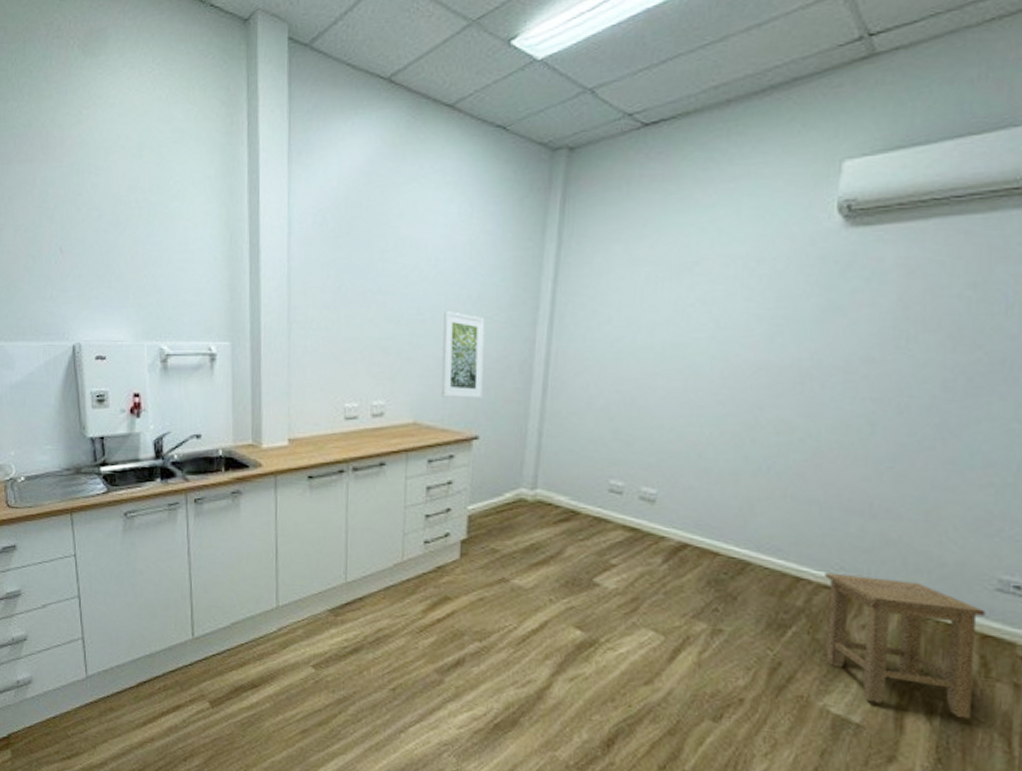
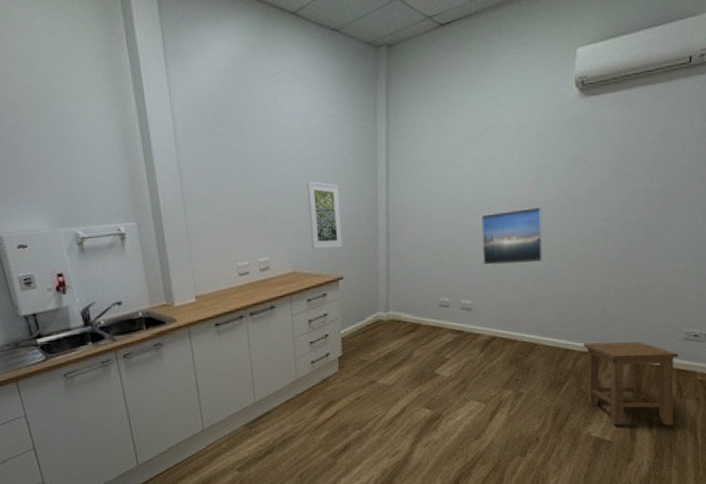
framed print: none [677,371,774,449] -> present [481,206,544,266]

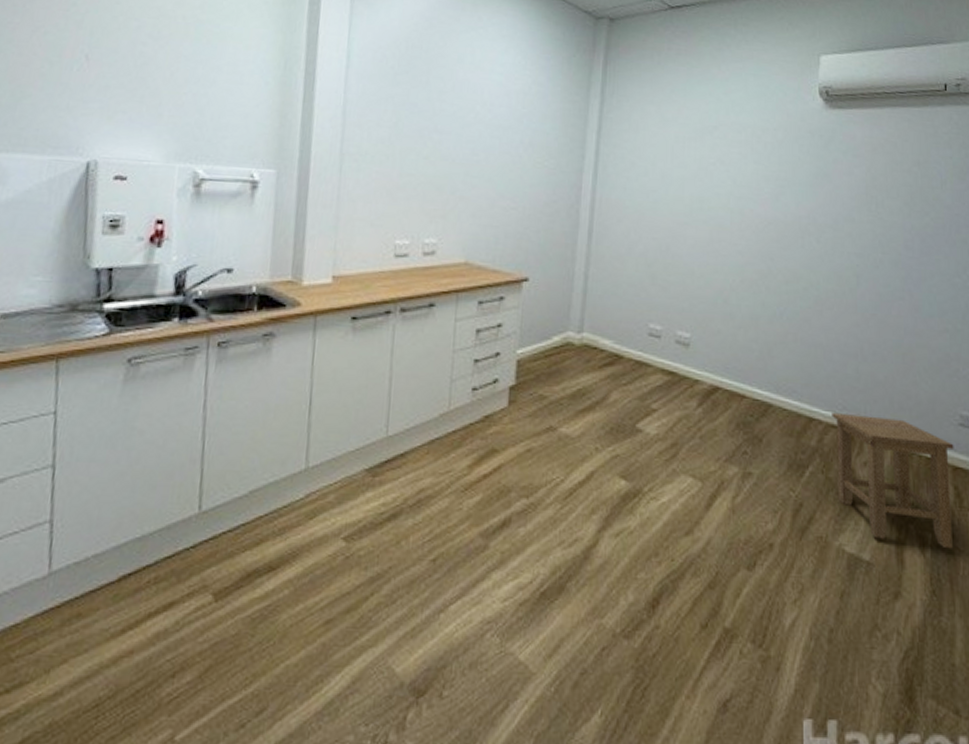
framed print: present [307,181,342,250] -> none [493,154,536,240]
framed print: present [481,206,544,266] -> none [705,224,782,296]

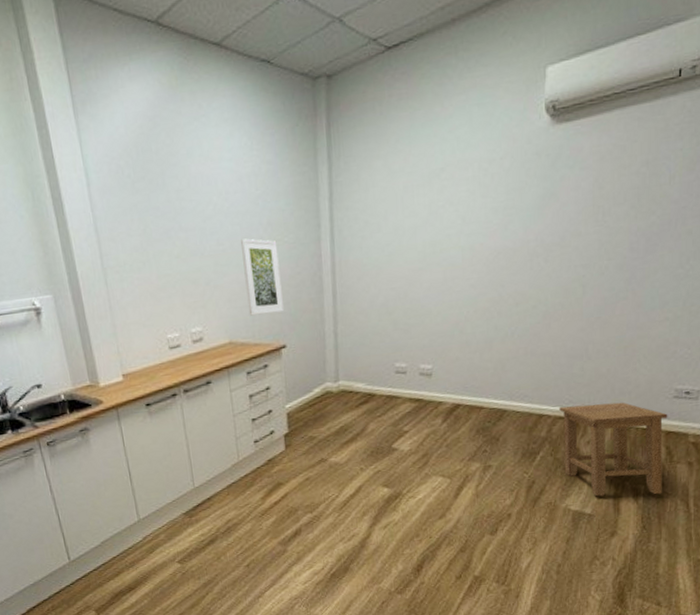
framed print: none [493,154,536,240] -> present [241,238,284,316]

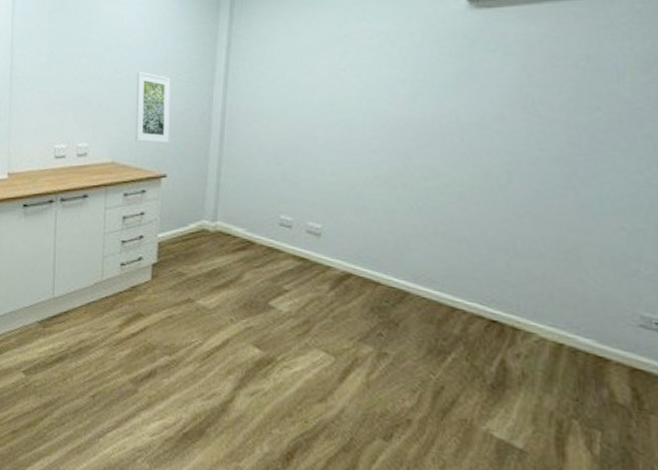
stool: present [559,402,668,497] -> none [478,303,632,450]

